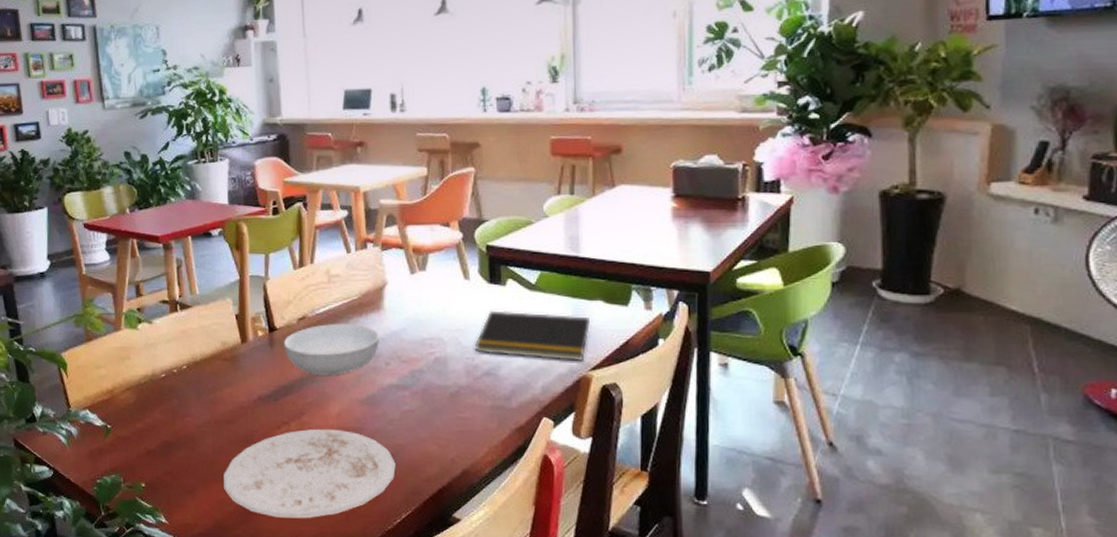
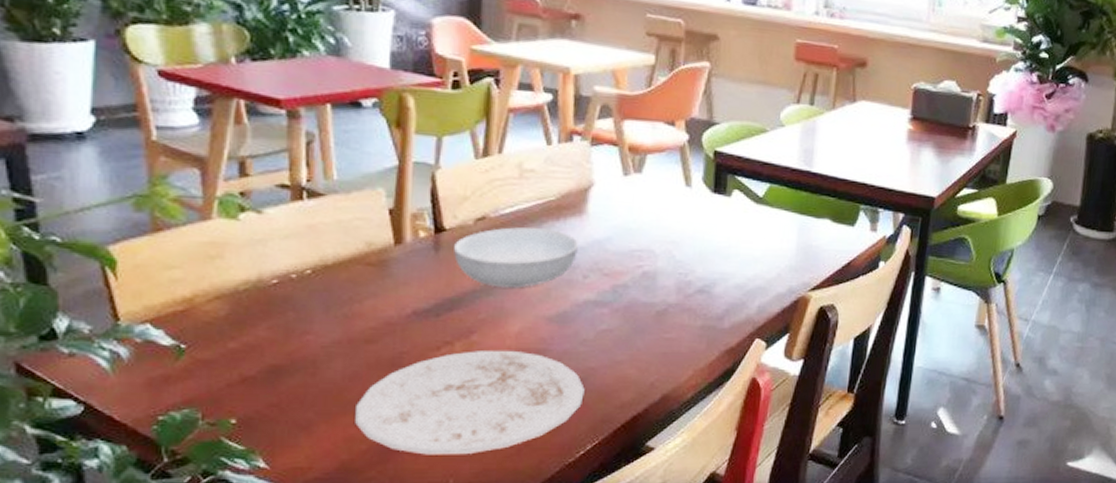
notepad: present [474,310,591,362] -> none [689,223,816,282]

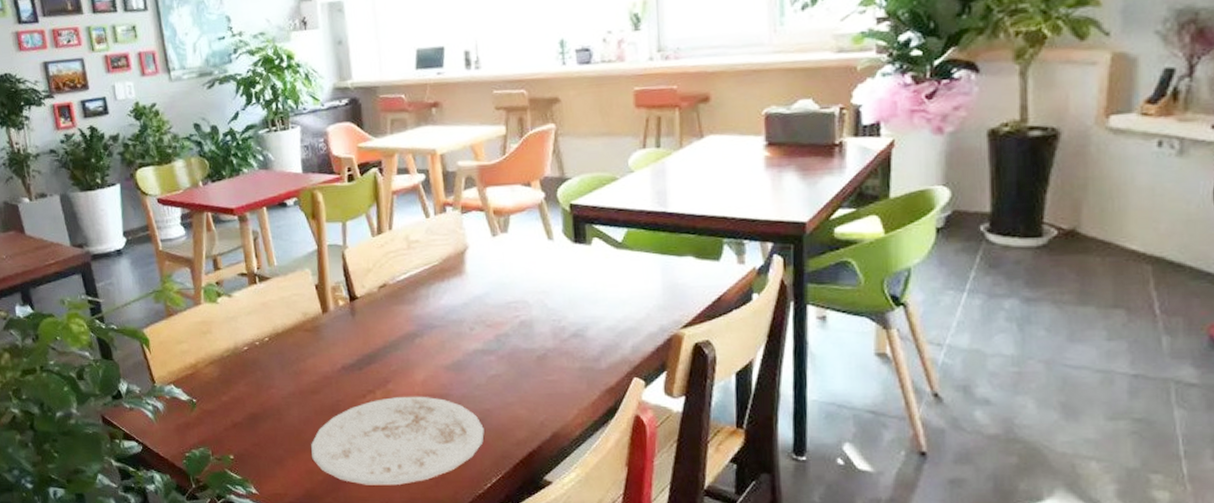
serving bowl: present [452,227,578,288] -> none [364,290,463,343]

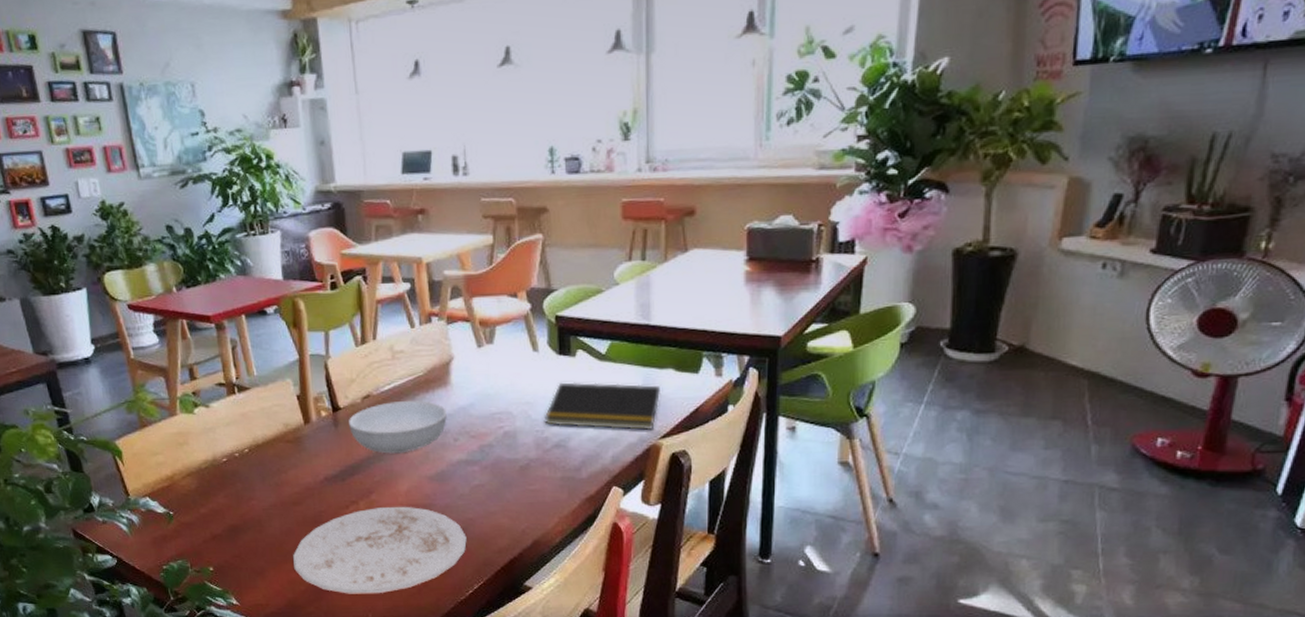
serving bowl: none [364,290,463,343] -> present [348,401,447,454]
notepad: none [560,270,681,320] -> present [544,382,661,431]

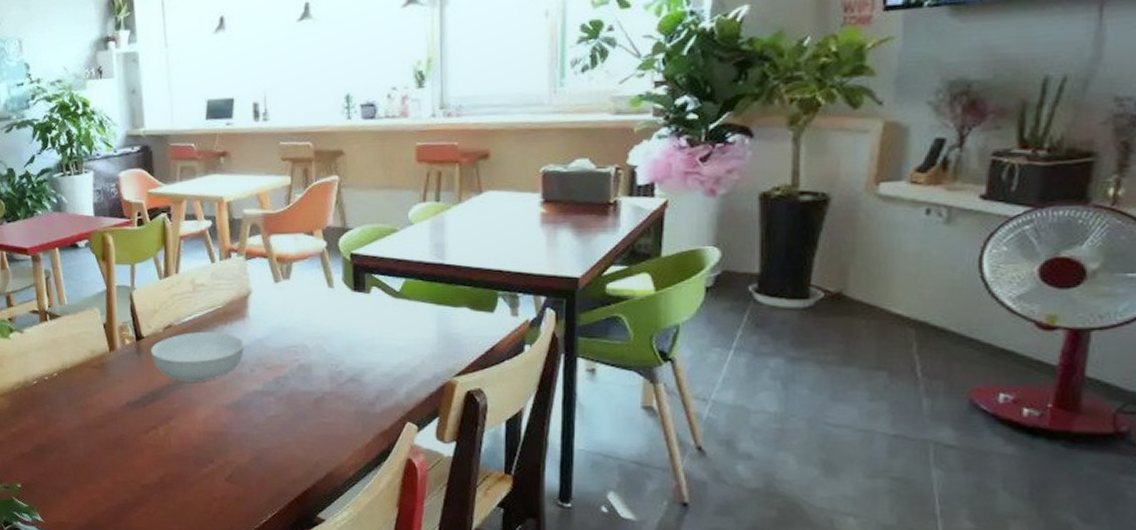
plate: present [293,506,467,594] -> none [95,433,261,518]
notepad: present [544,382,661,431] -> none [338,318,456,368]

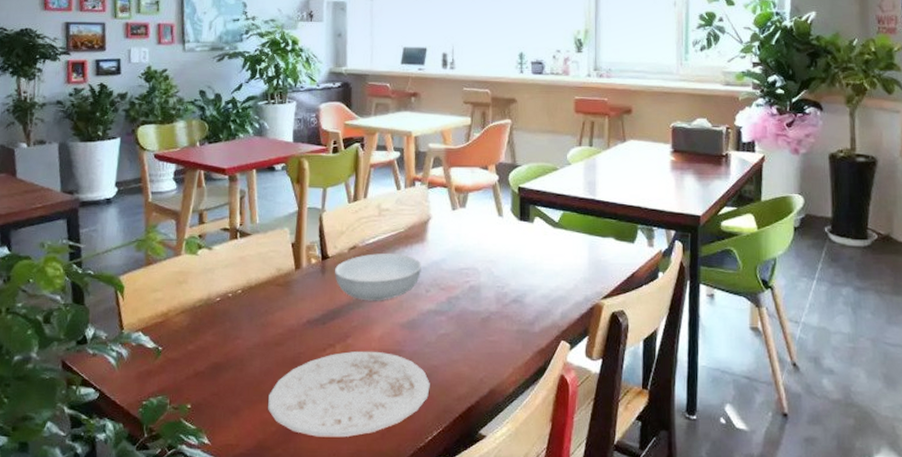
plate: none [95,433,261,518] -> present [268,351,430,438]

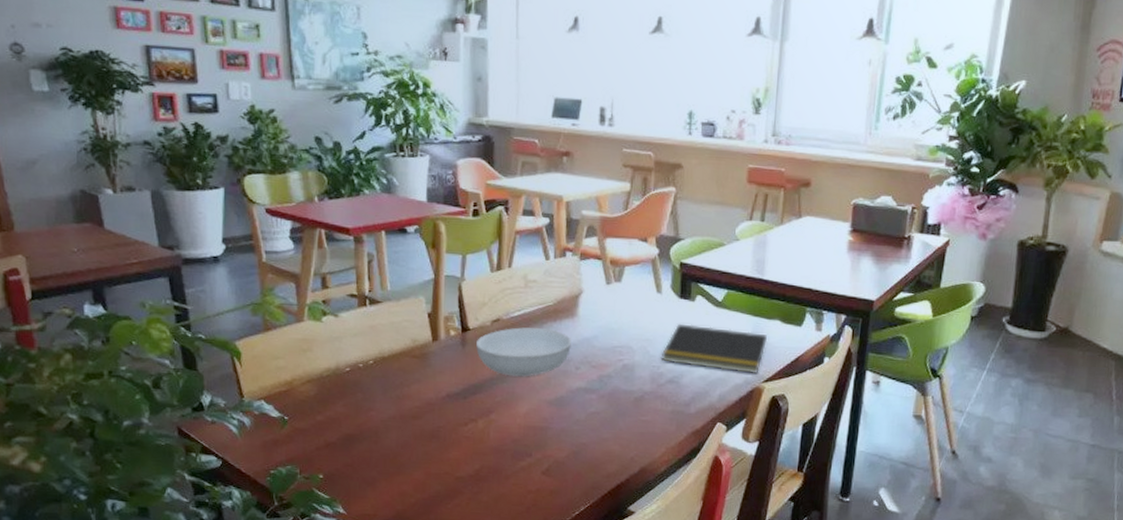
plate: present [268,351,430,438] -> none [406,426,578,510]
notepad: none [504,244,604,291] -> present [661,323,768,374]

